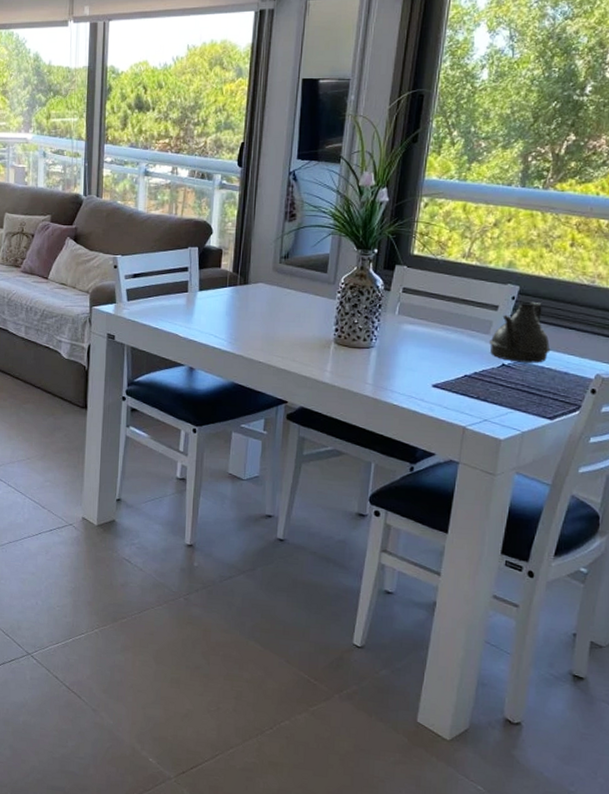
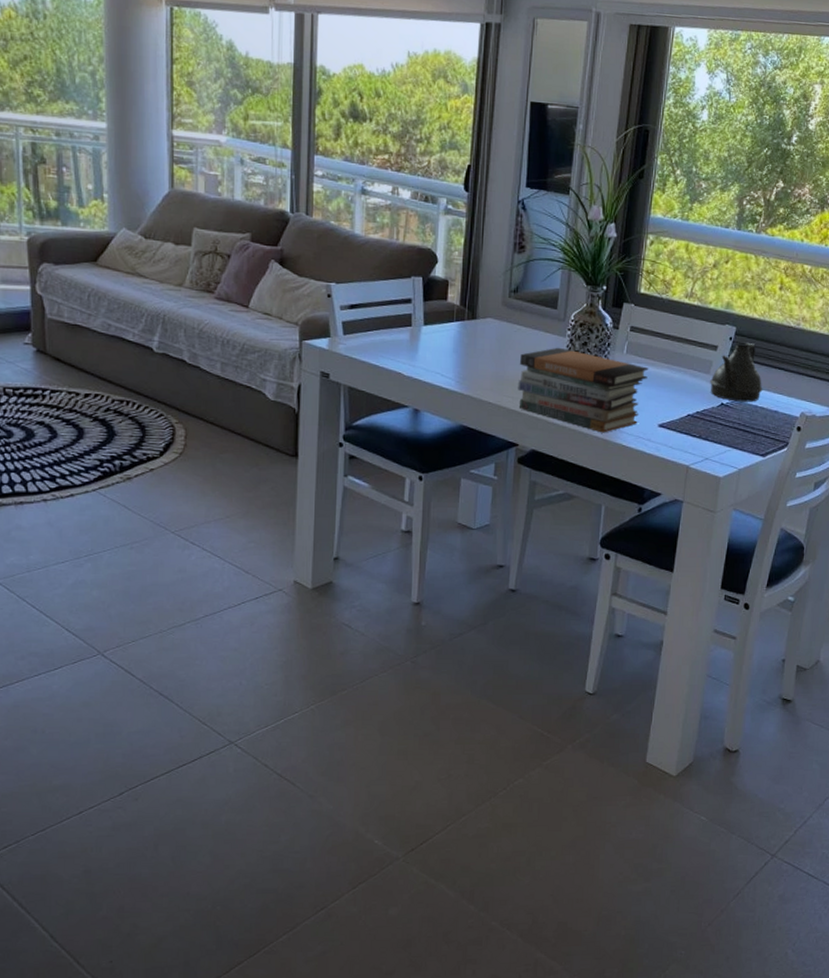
book stack: none [287,309,423,392] -> present [518,347,649,433]

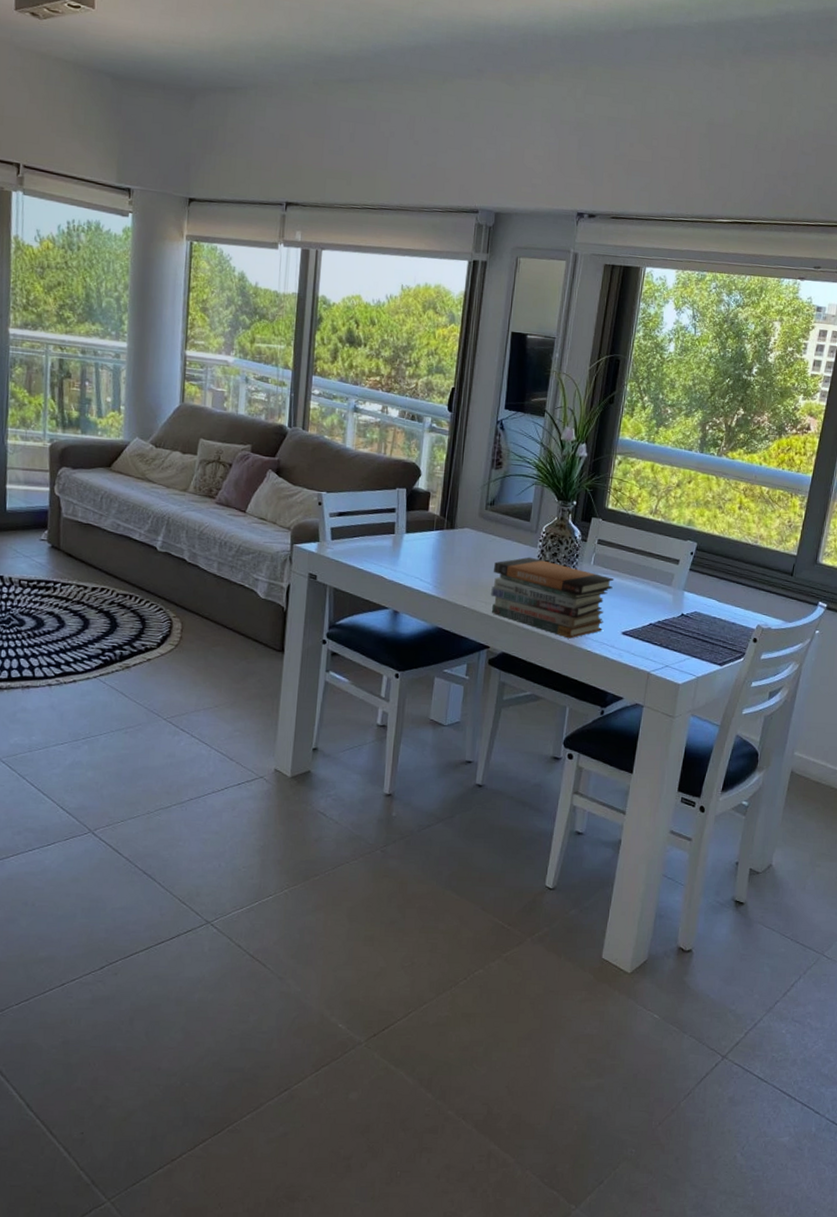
teapot: present [709,342,763,402] -> none [670,557,722,614]

